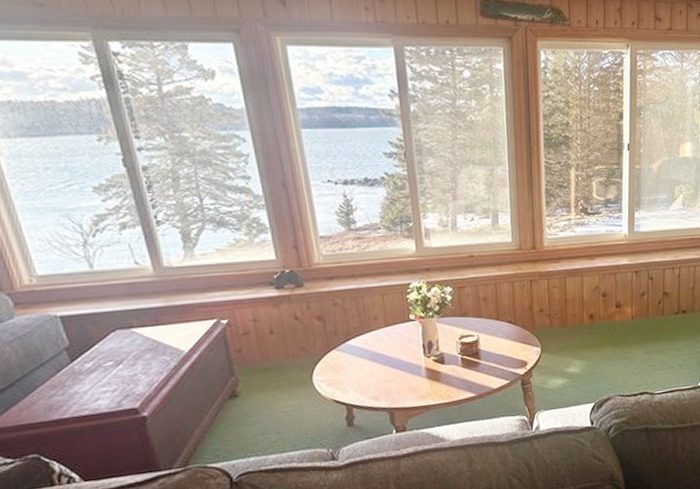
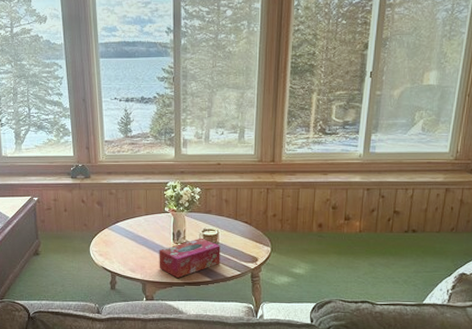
tissue box: none [407,346,484,399] -> present [159,238,220,278]

